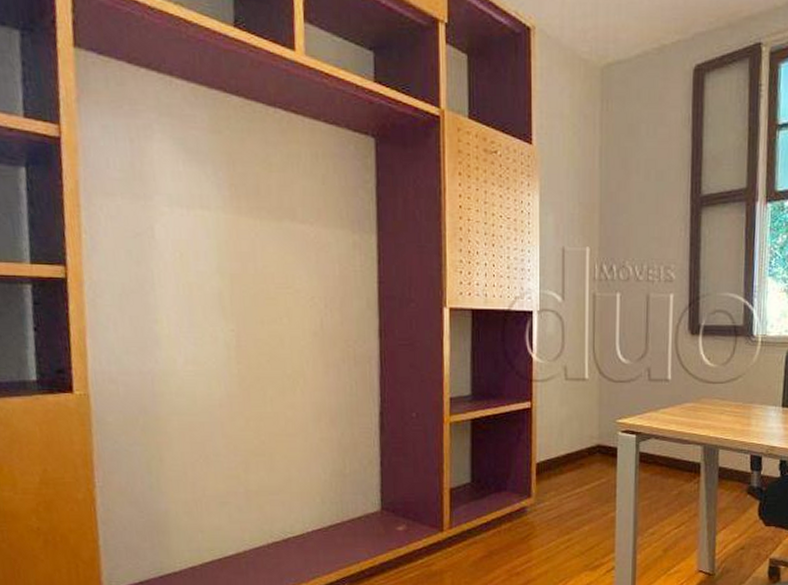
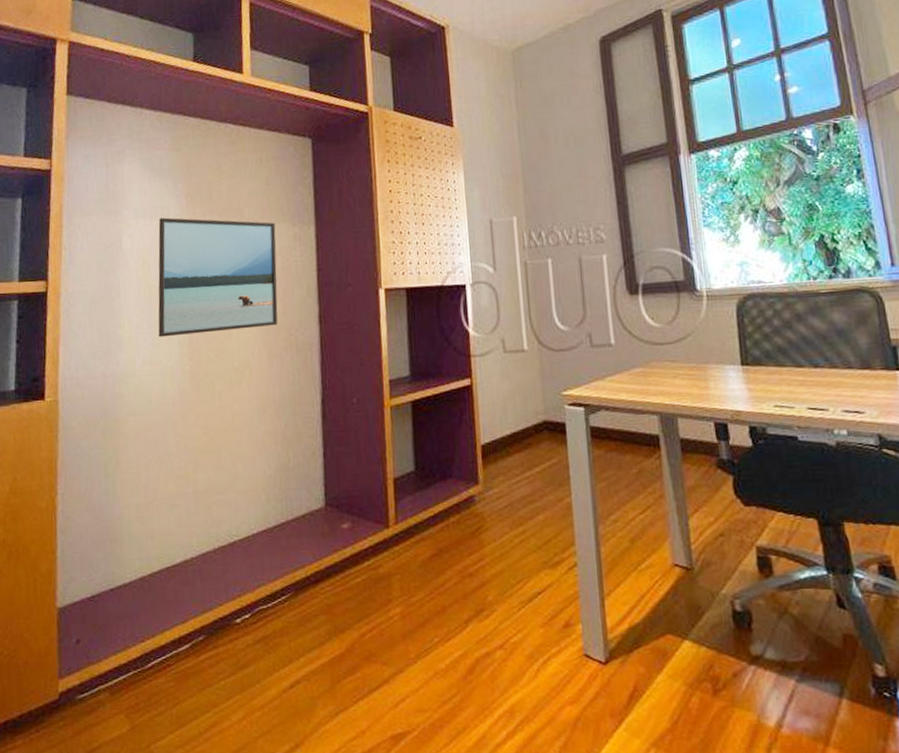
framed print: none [197,208,335,338] -> present [158,217,278,338]

